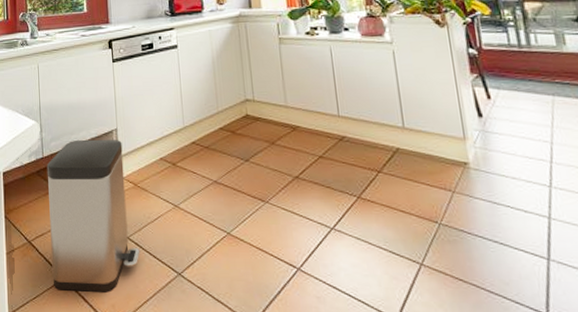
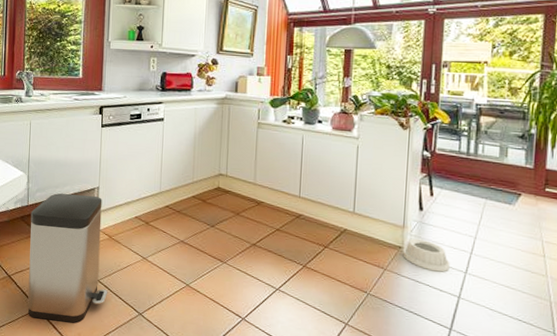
pet bowl: none [469,151,530,189] -> present [403,238,450,272]

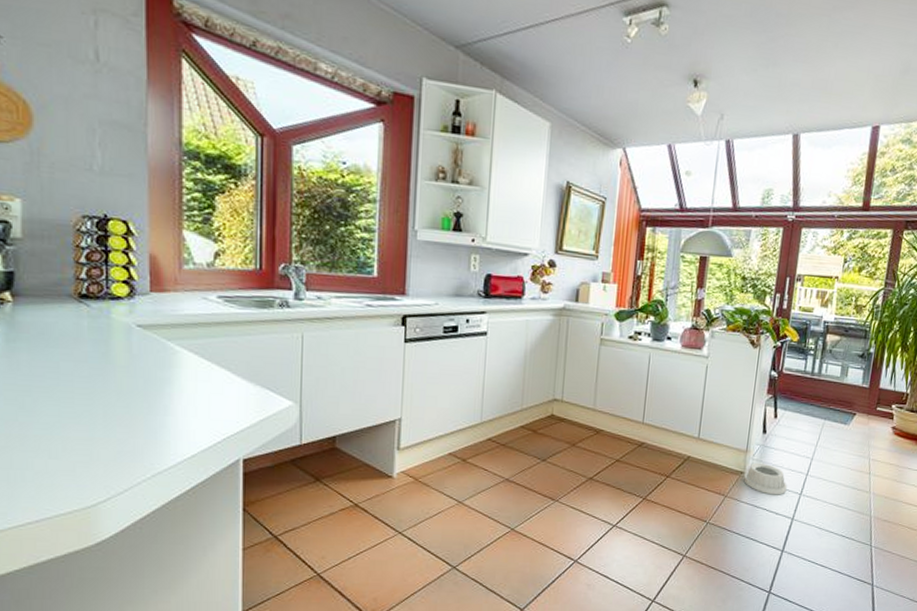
pedal bin: present [28,193,108,323] -> none [303,427,413,587]

